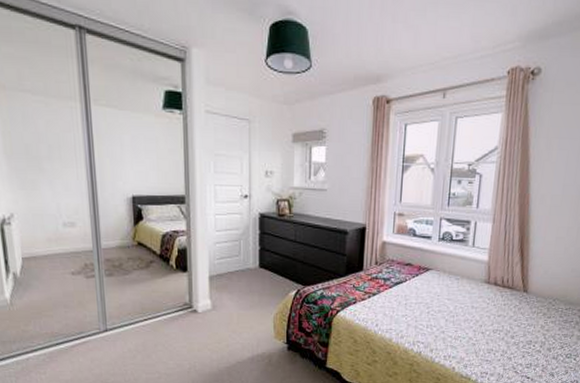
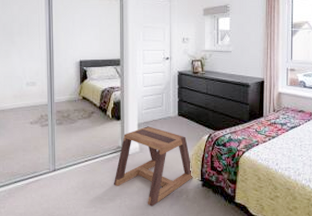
stool: none [180,279,277,372] -> present [113,126,193,207]

